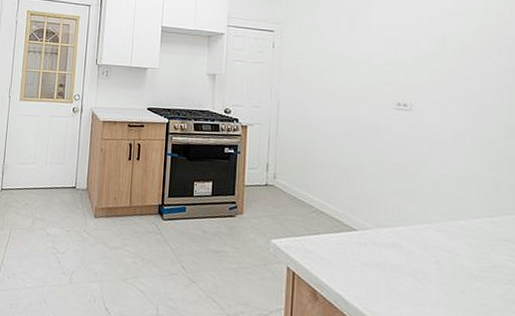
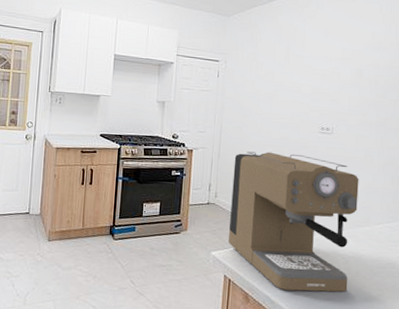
coffee maker: none [290,128,448,298] -> present [228,151,359,292]

